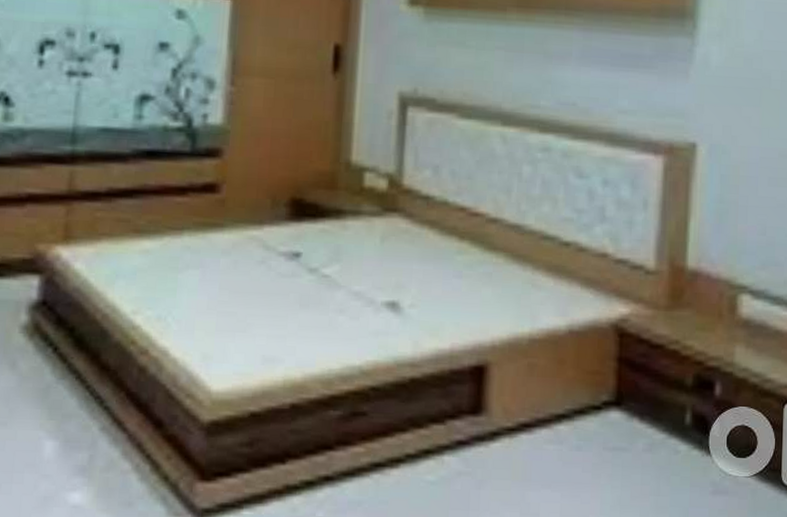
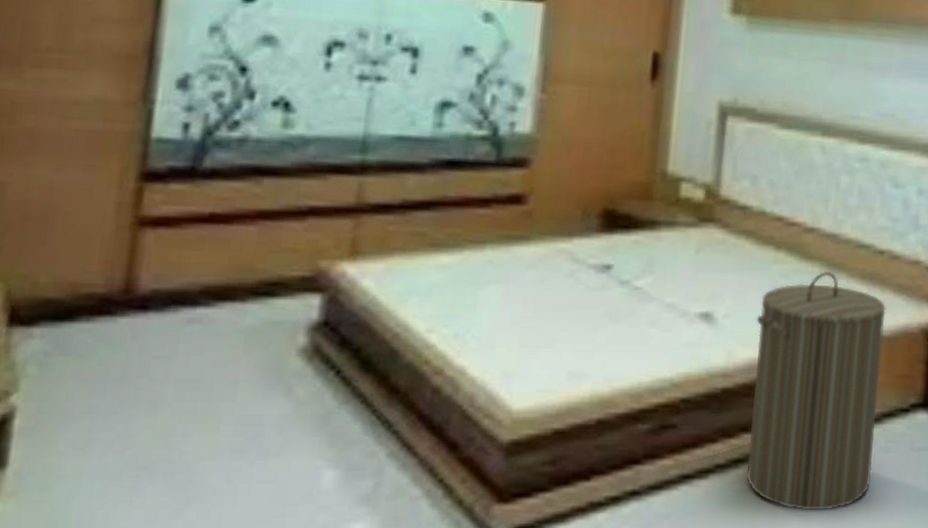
laundry hamper: none [436,262,574,507] -> present [746,270,886,511]

